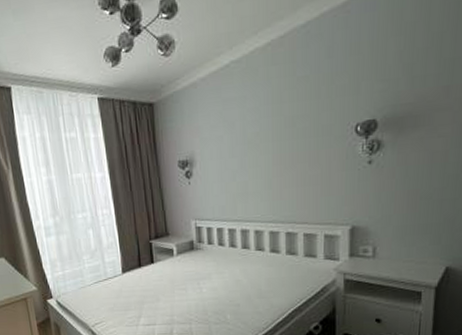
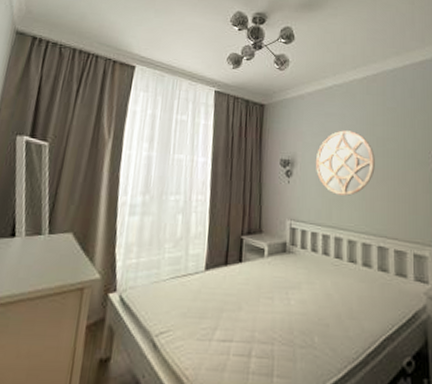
mirror: none [216,115,282,188] -> present [316,130,375,196]

